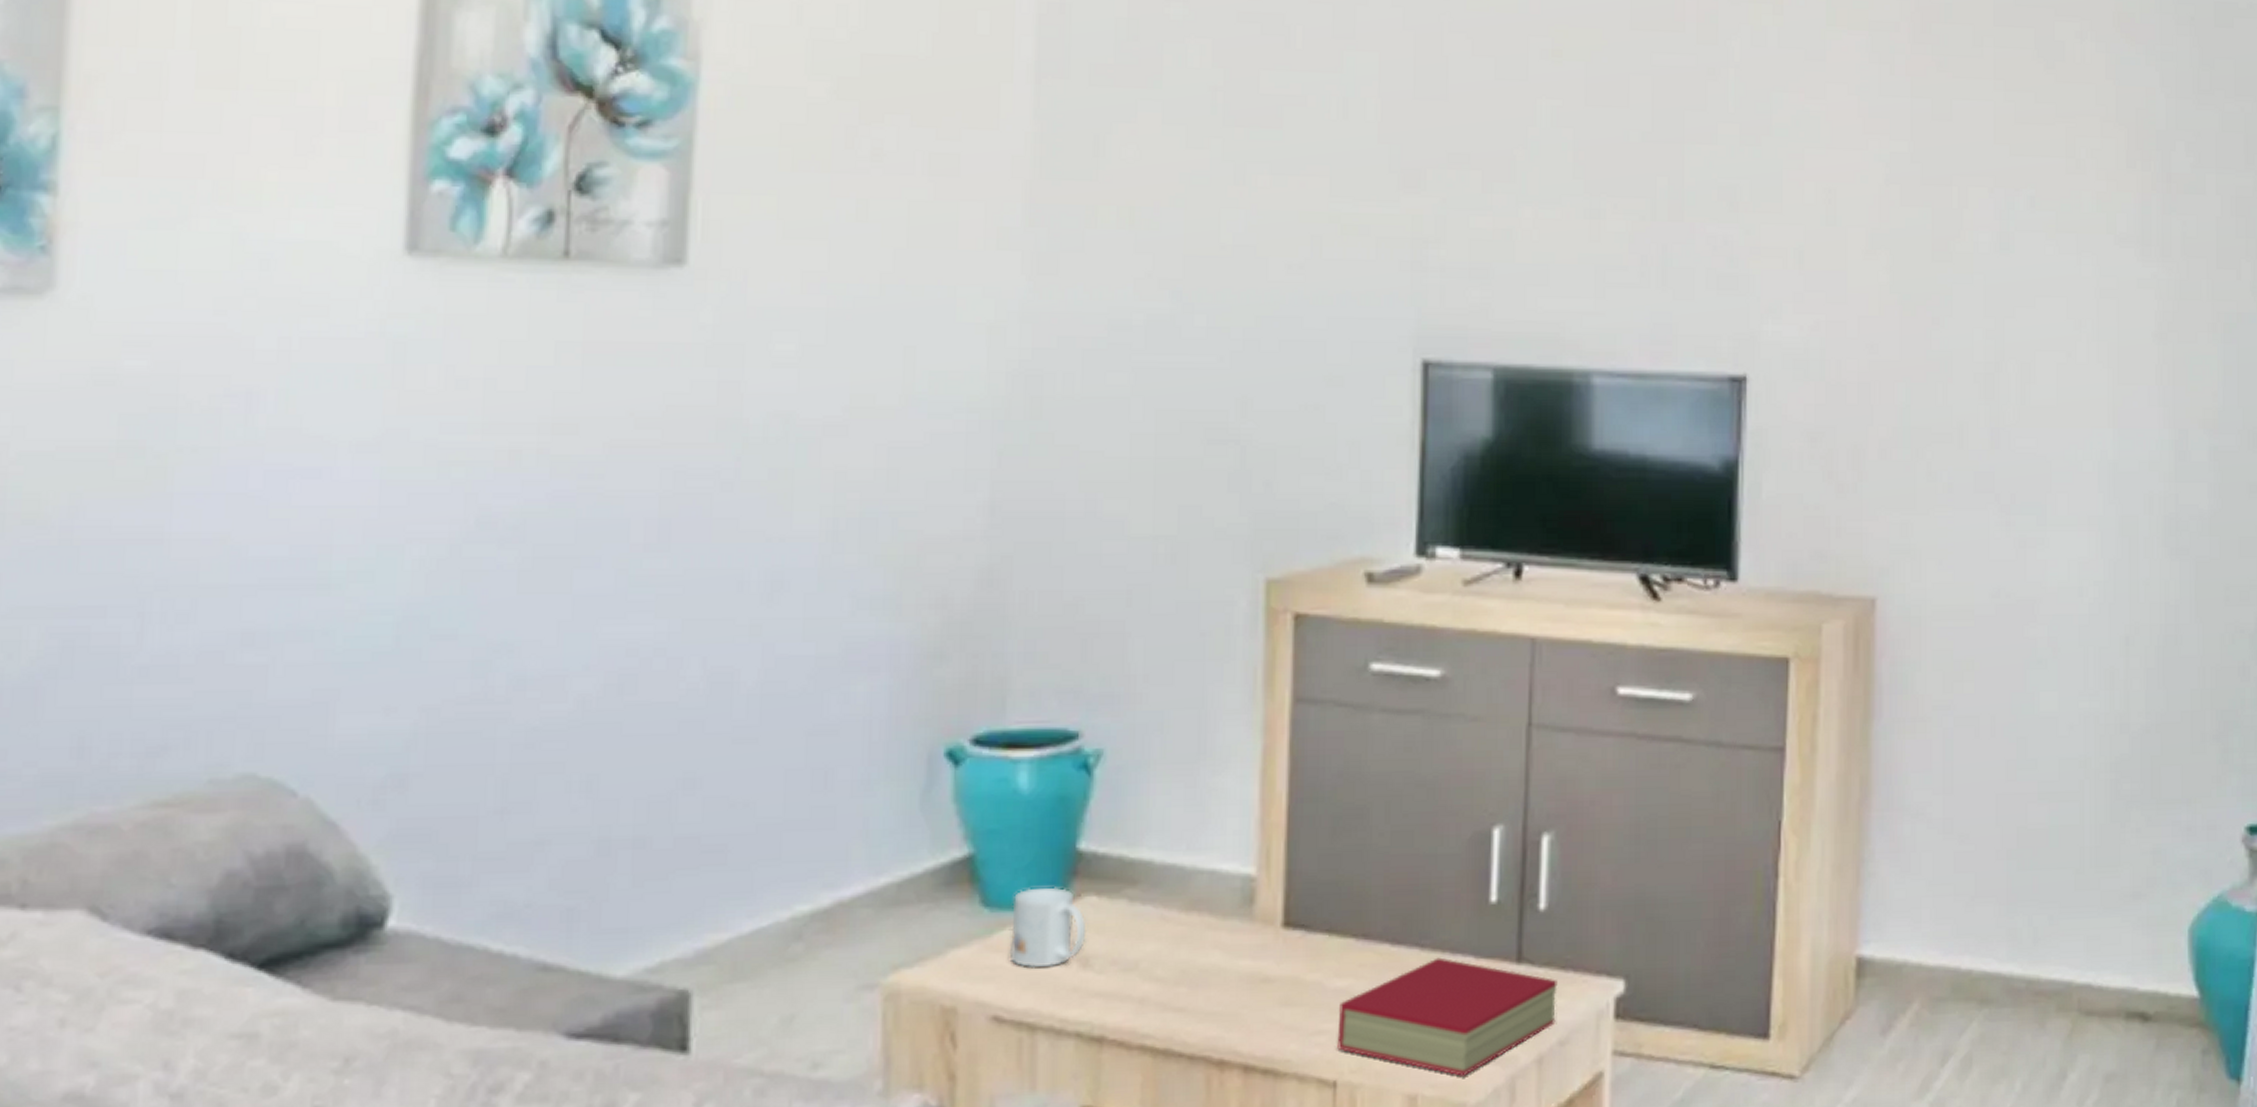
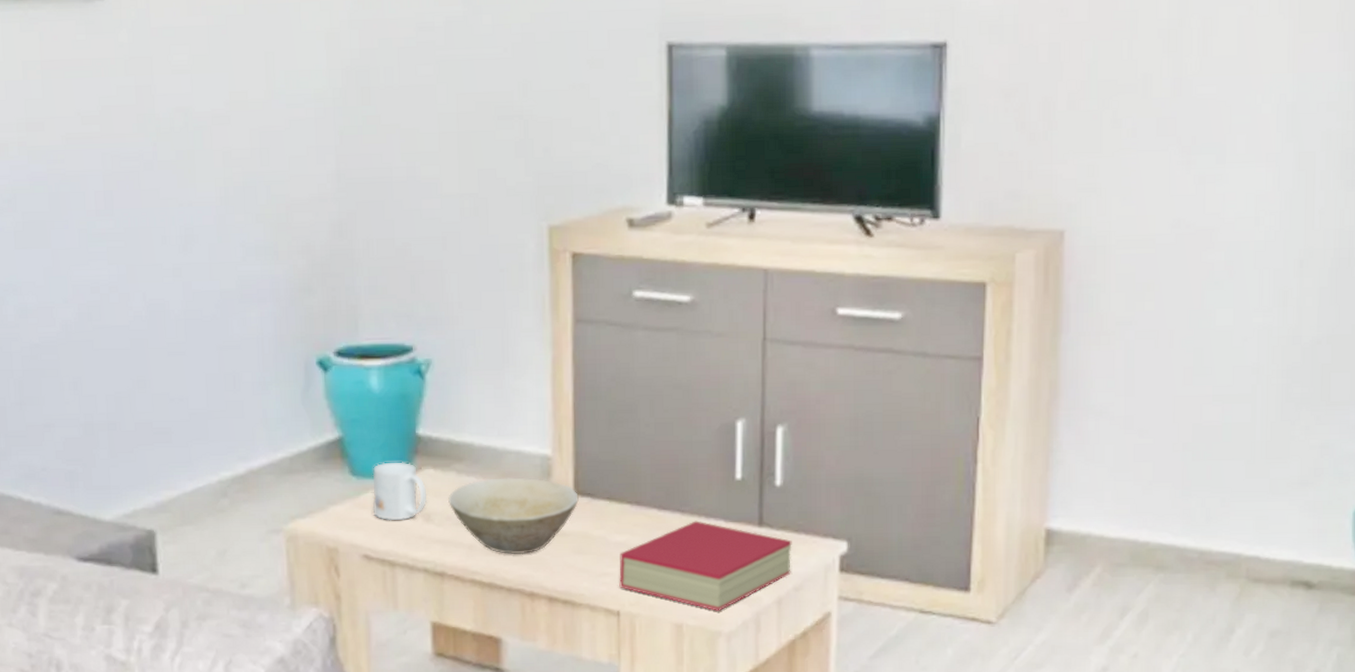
bowl: none [1115,905,1289,1009] -> present [448,477,579,555]

